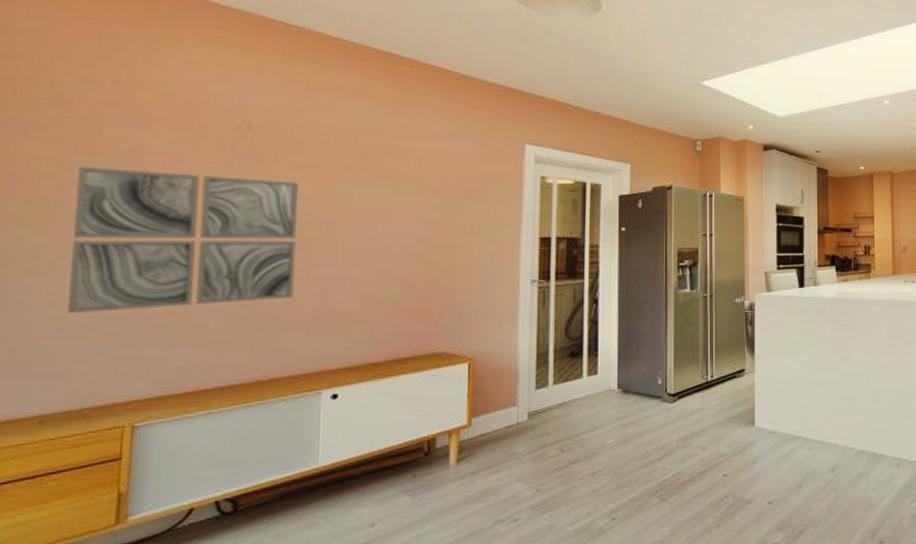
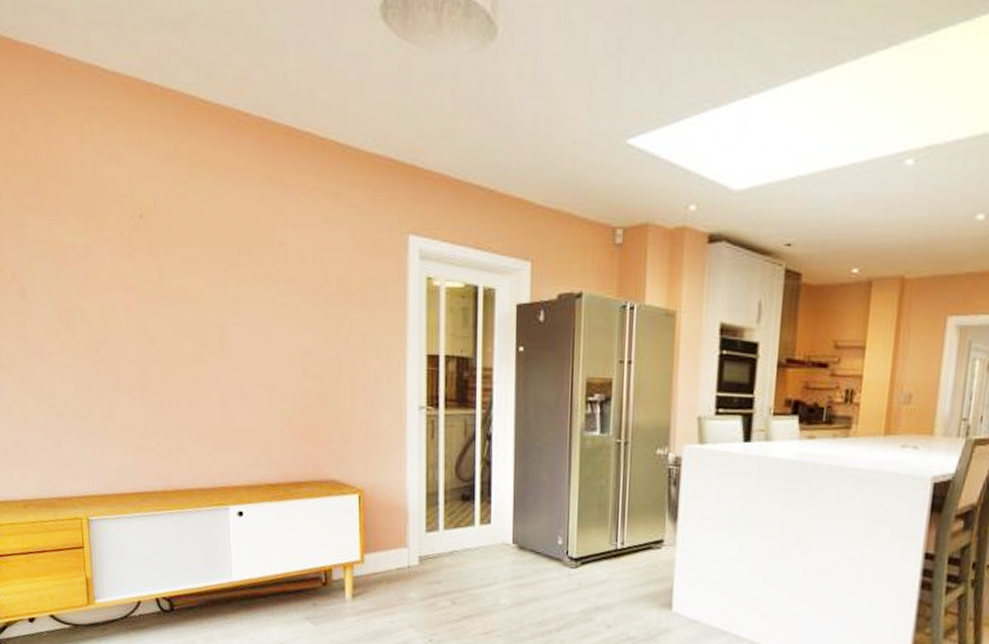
wall art: present [68,166,299,313] -> none [14,259,197,408]

